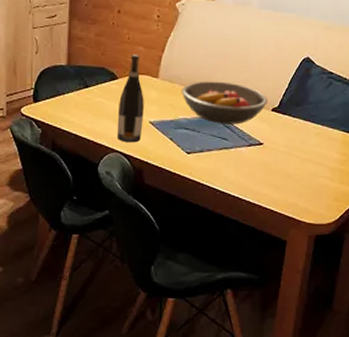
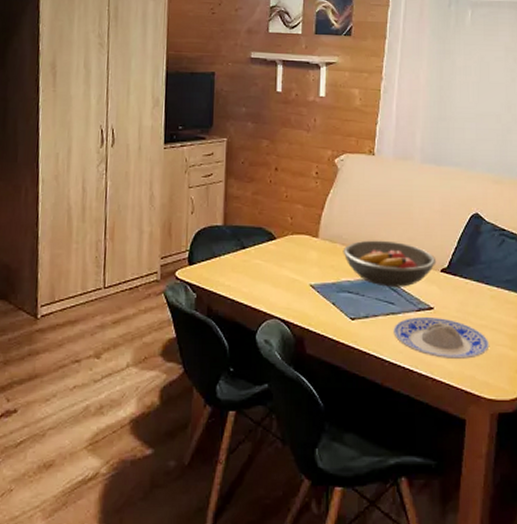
wine bottle: present [116,54,144,143] -> none [275,213,304,308]
plate: none [225,151,312,189] -> present [393,316,490,359]

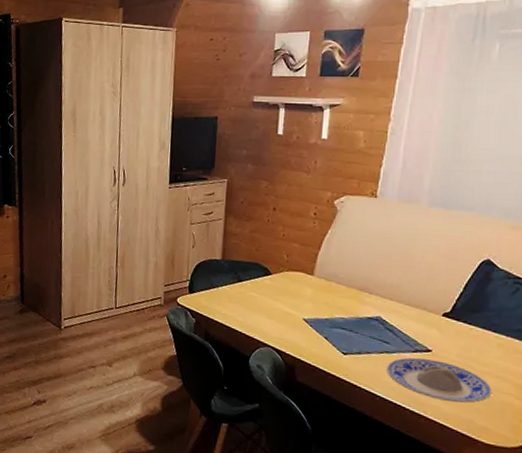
fruit bowl: present [343,240,437,287] -> none [338,280,439,328]

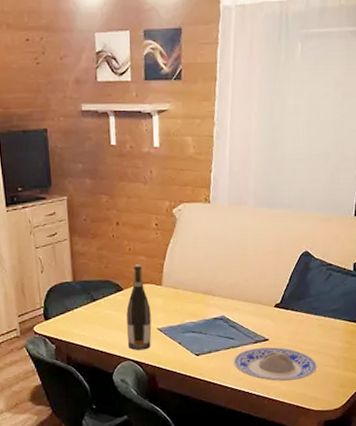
wine bottle: none [269,251,298,339] -> present [126,264,152,351]

